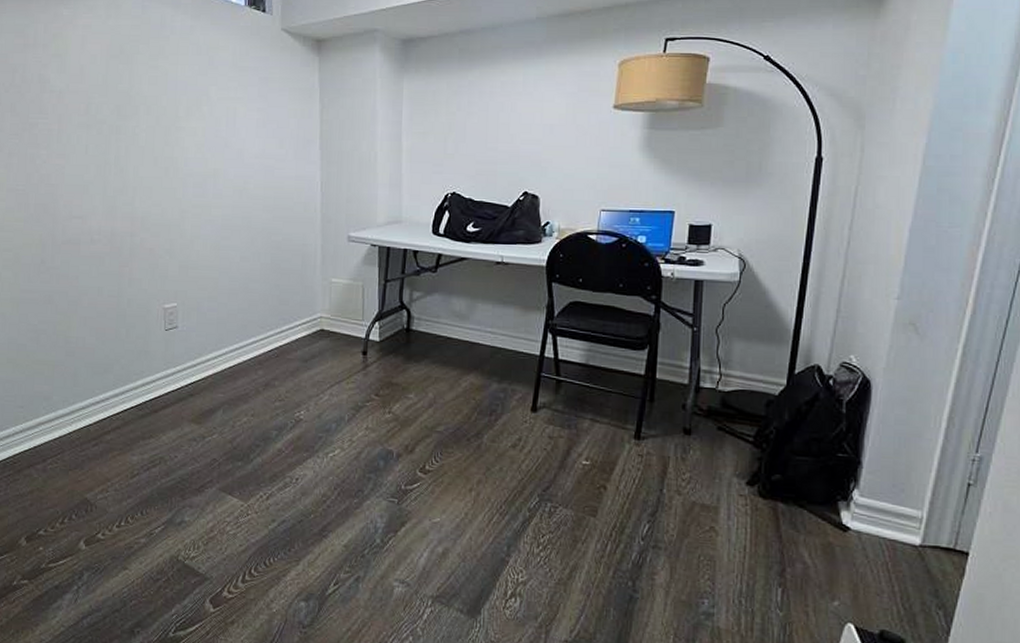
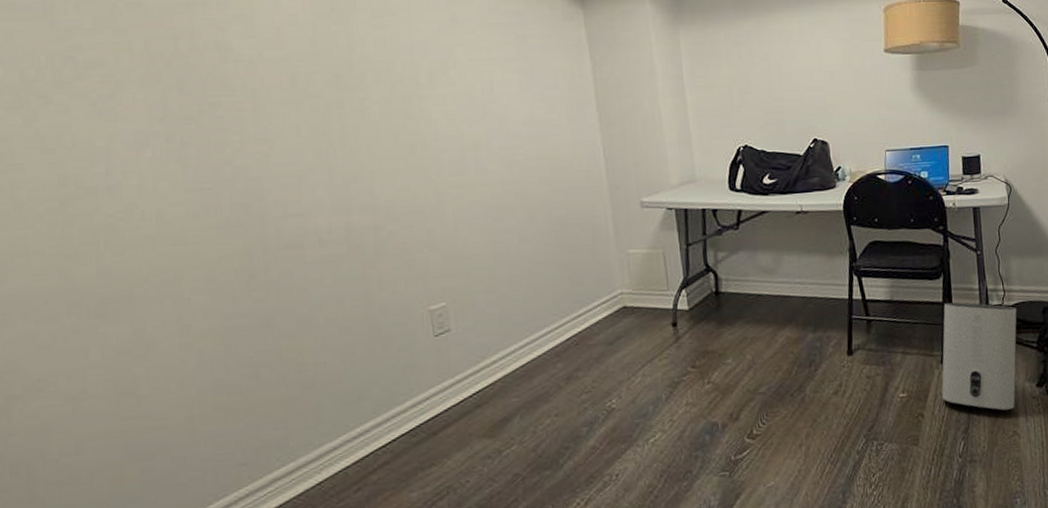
air purifier: none [630,377,733,503] -> present [941,302,1017,411]

